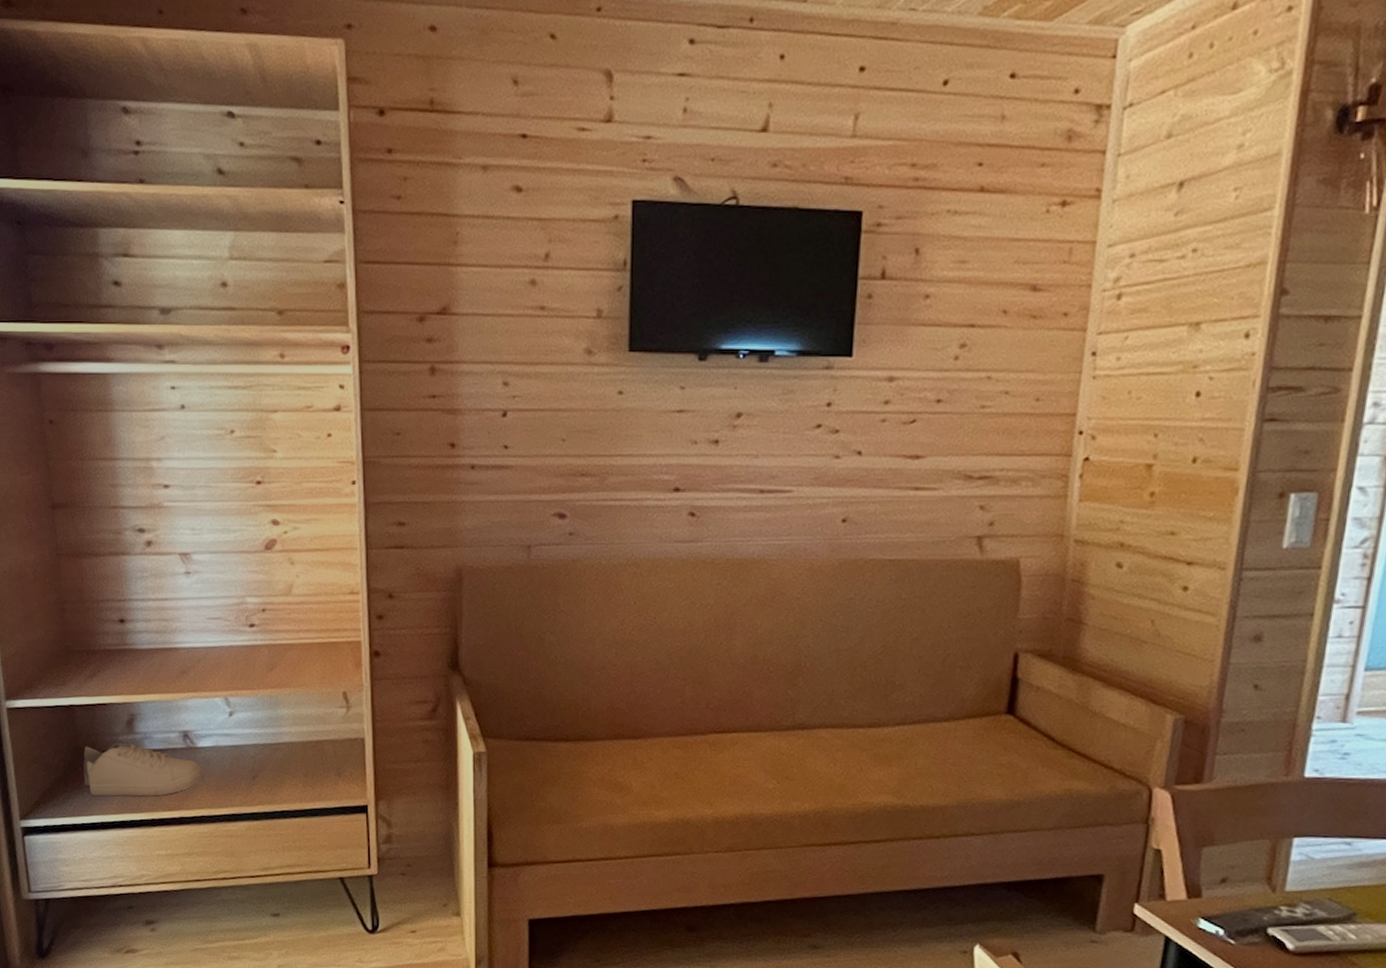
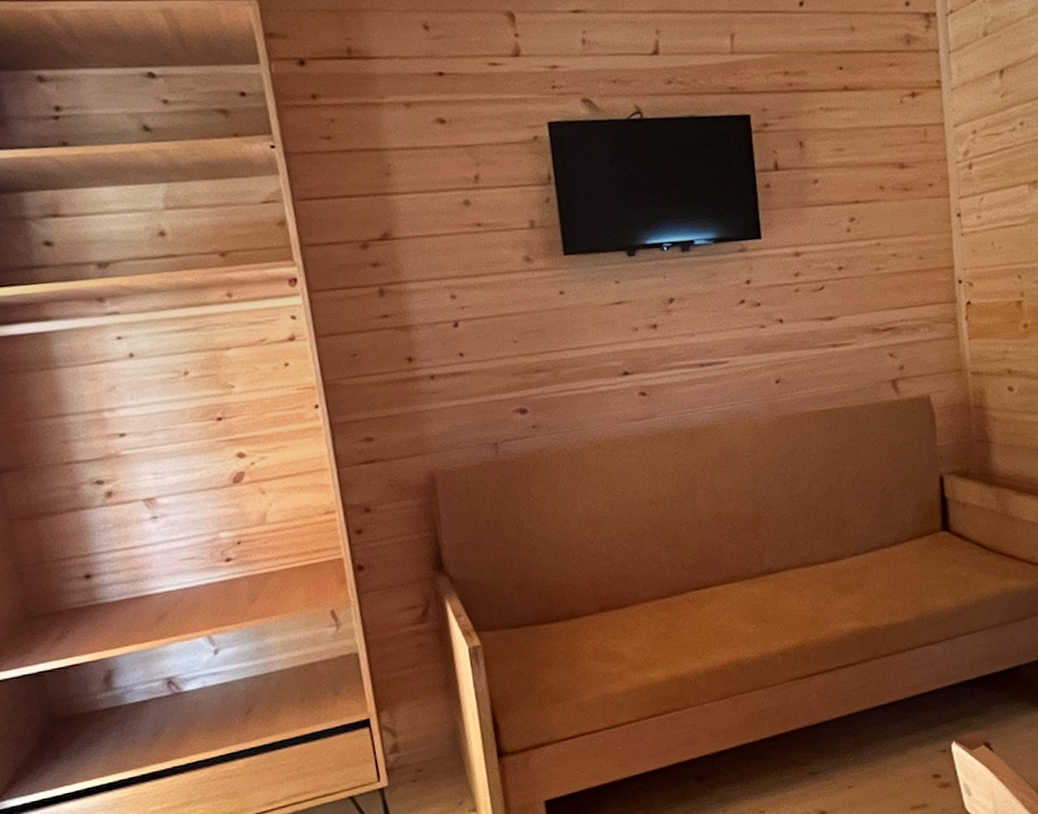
shoe: present [83,742,204,797] -> none [59,700,194,763]

